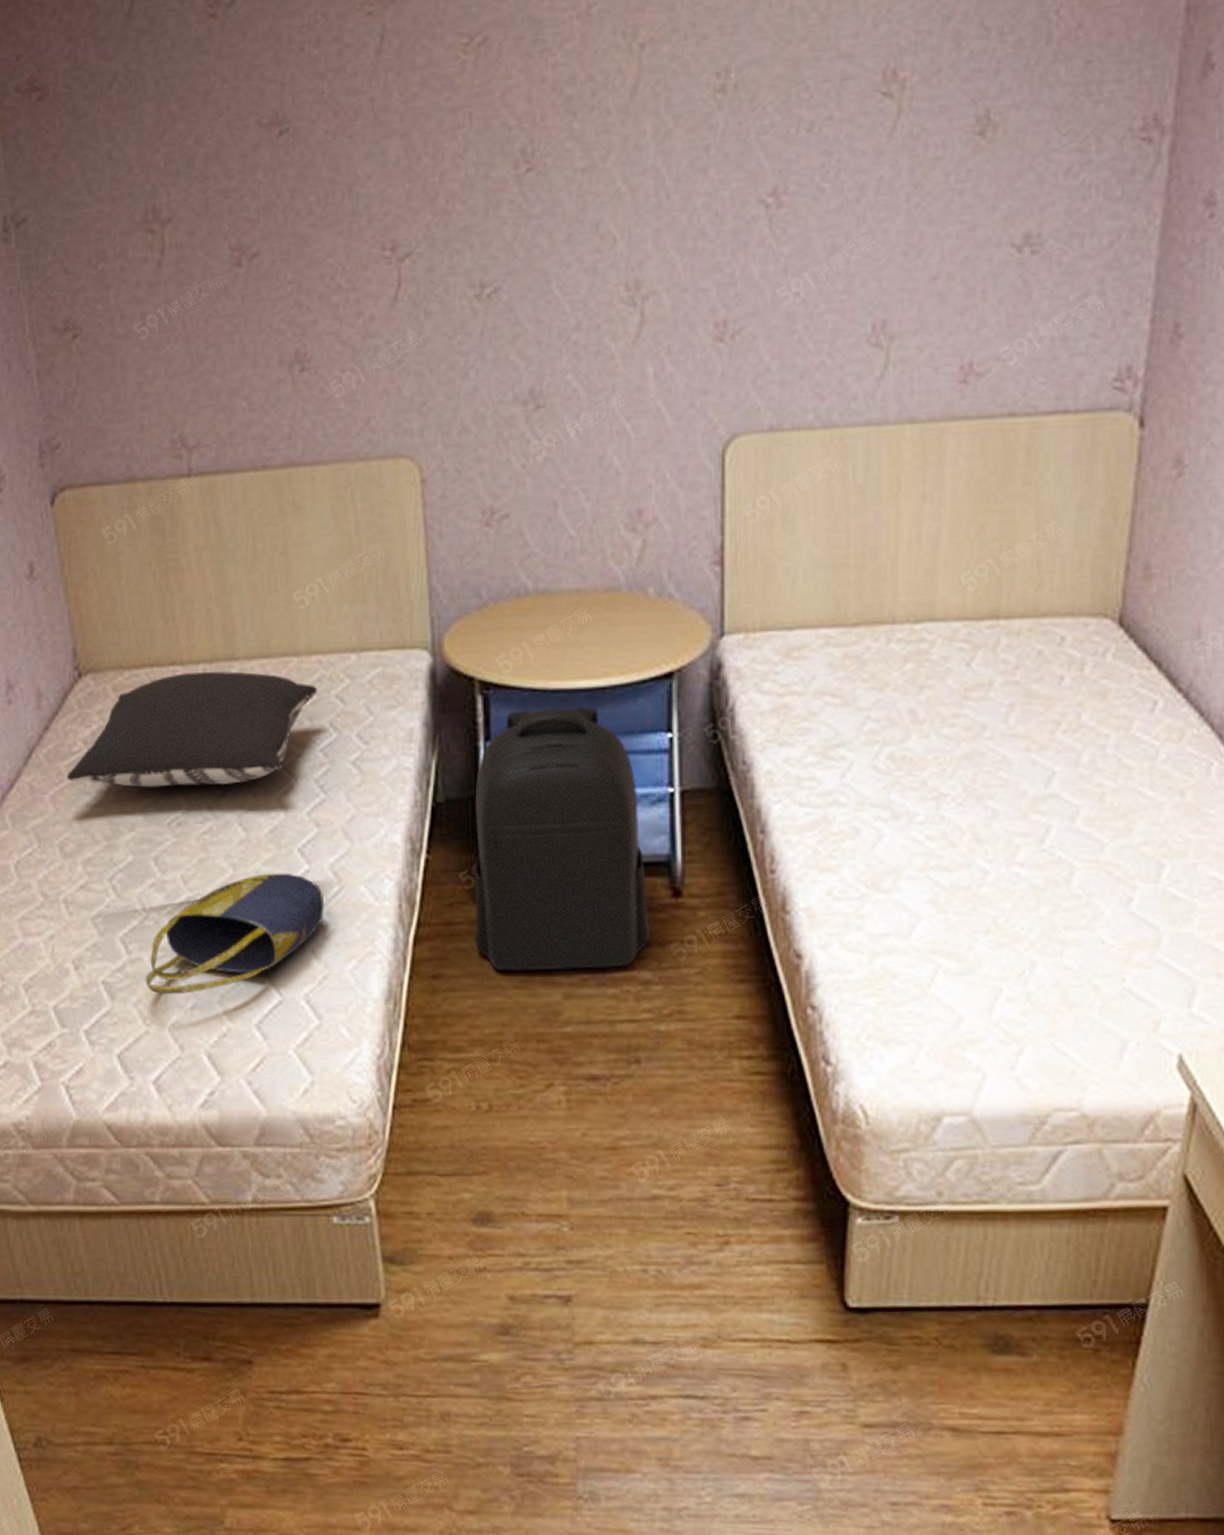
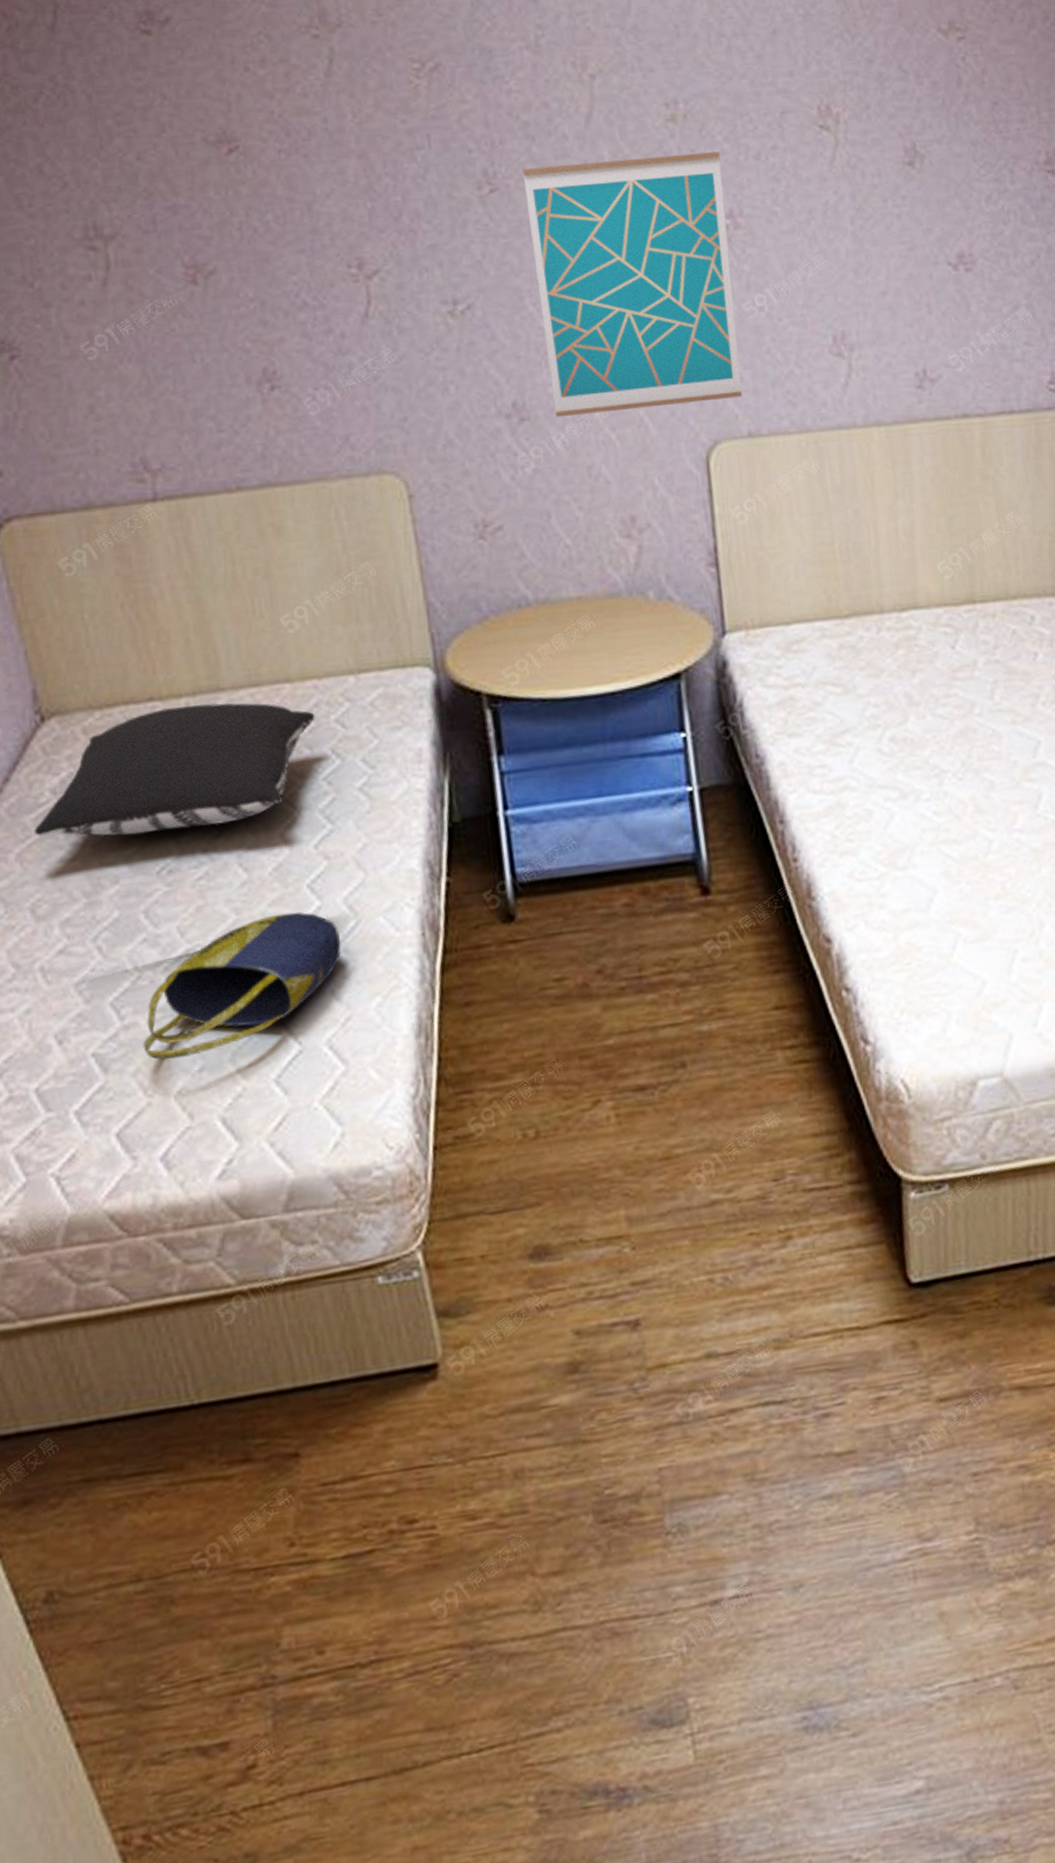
backpack: present [474,707,650,971] -> none [492,713,684,990]
wall art: none [562,124,770,406] -> present [523,152,743,418]

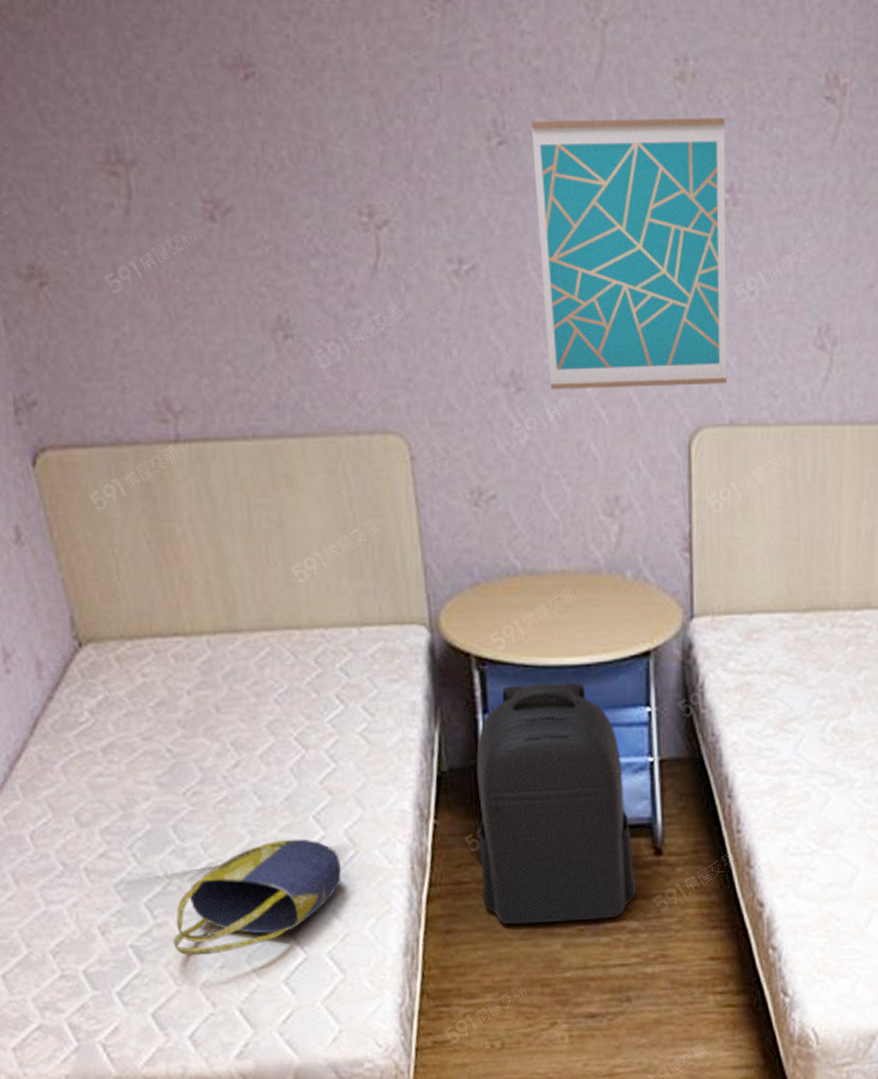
pillow: present [34,703,315,837] -> none [75,643,322,758]
backpack: none [492,713,684,990] -> present [476,682,636,925]

